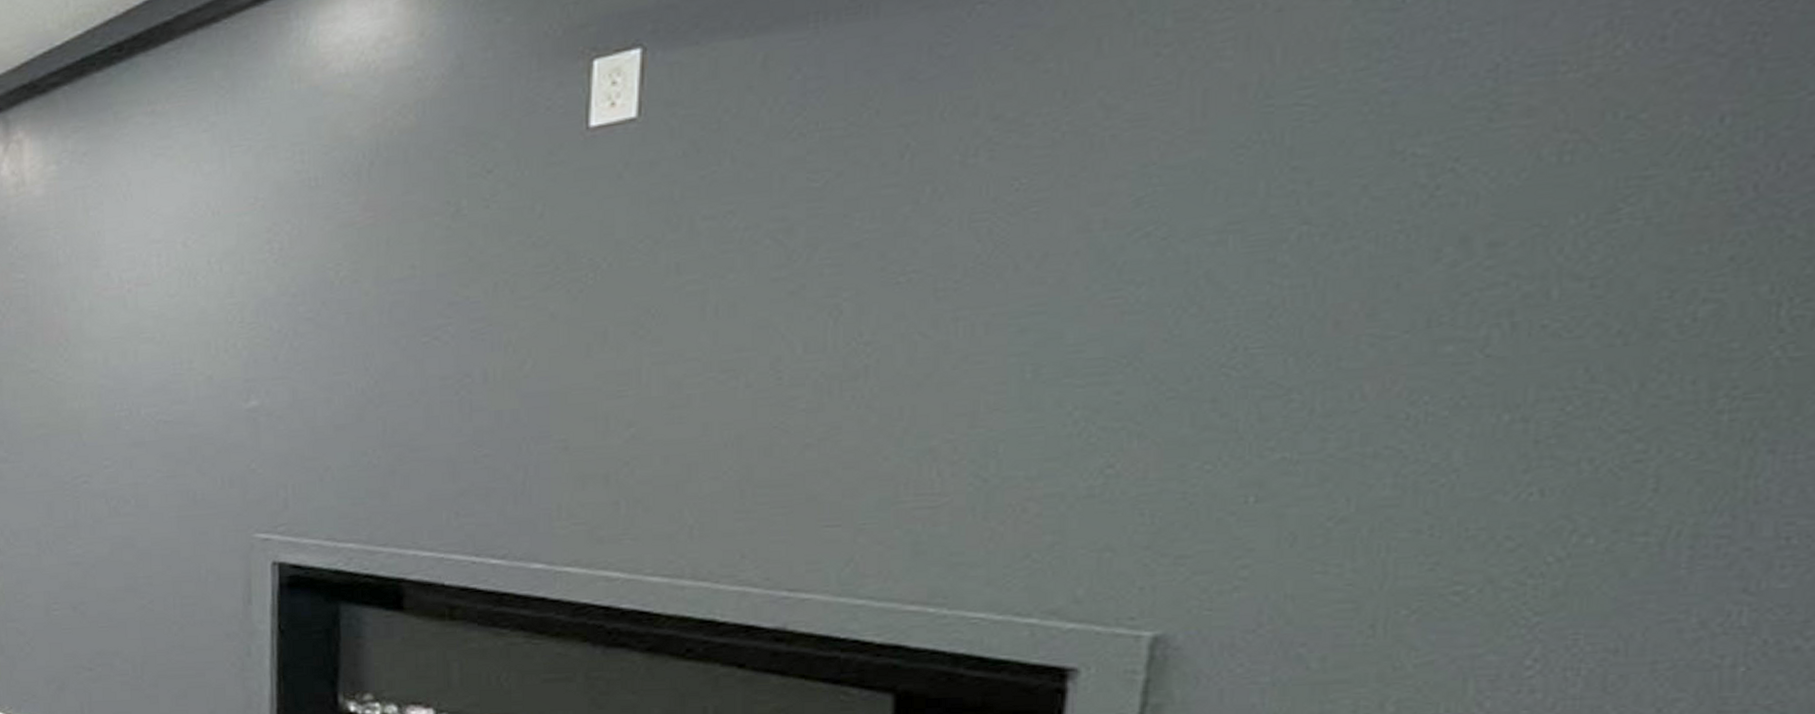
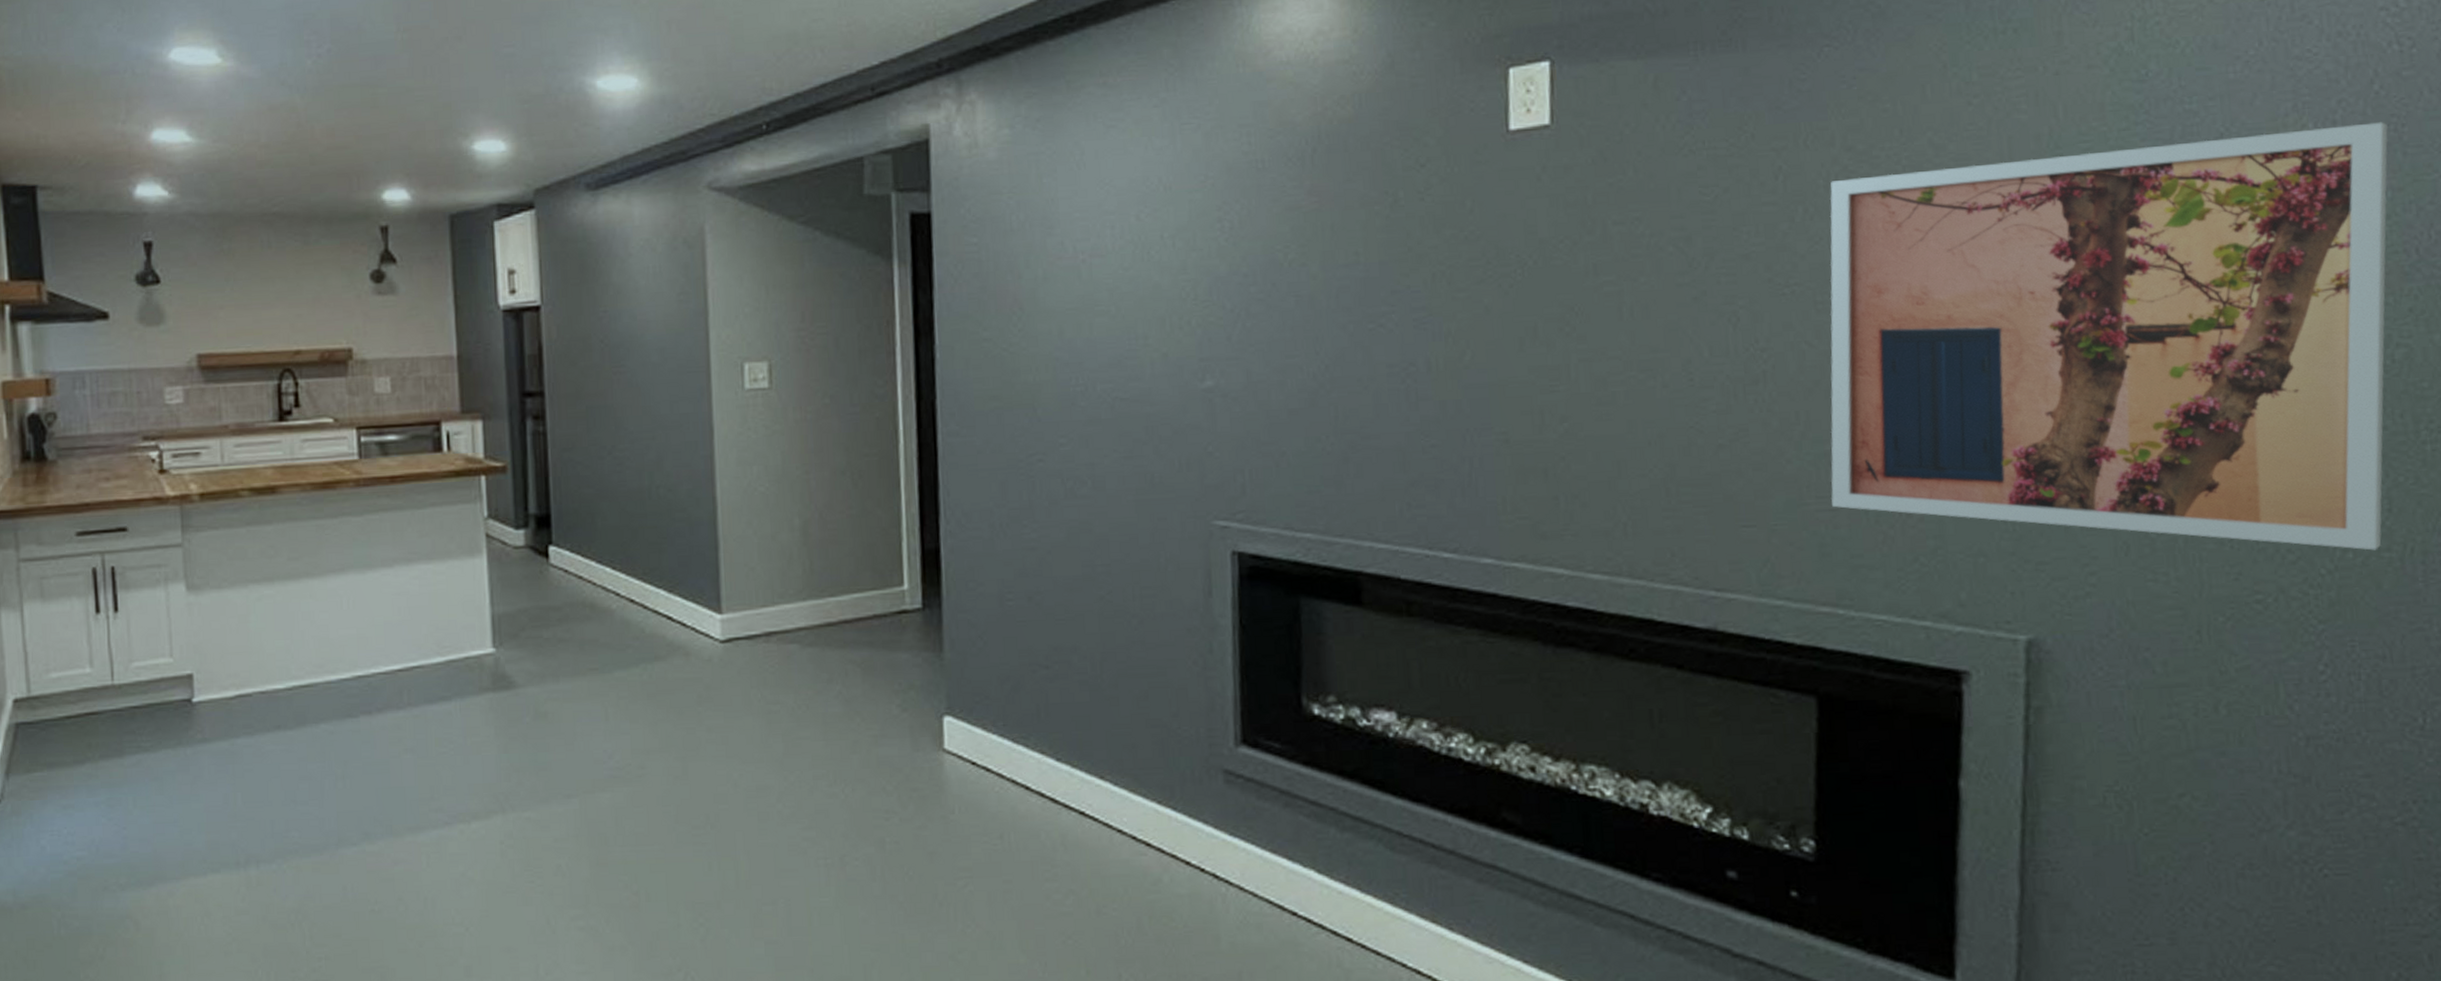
wall art: none [931,32,1742,535] -> present [1829,122,2388,551]

